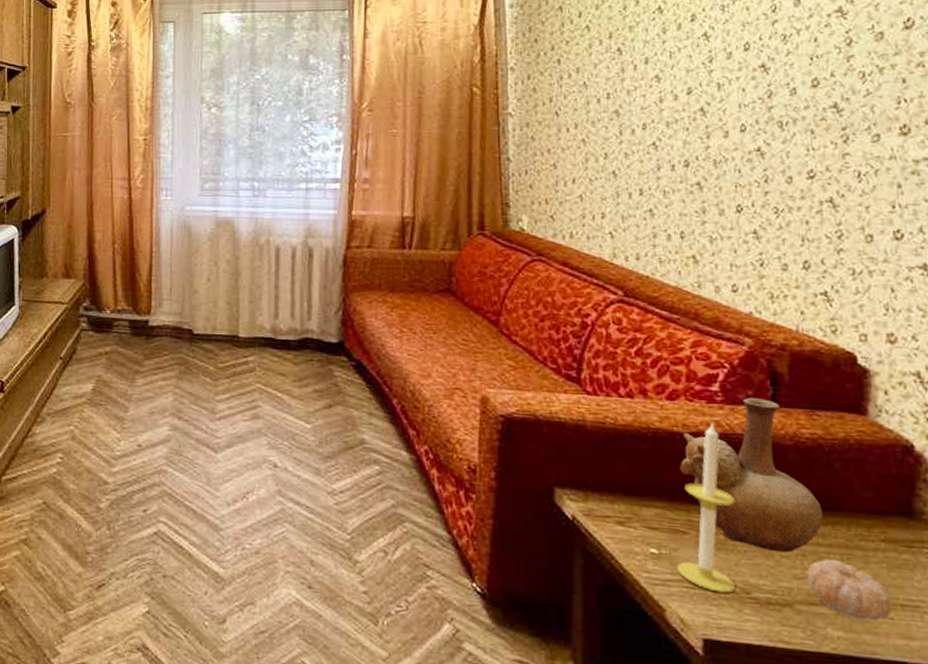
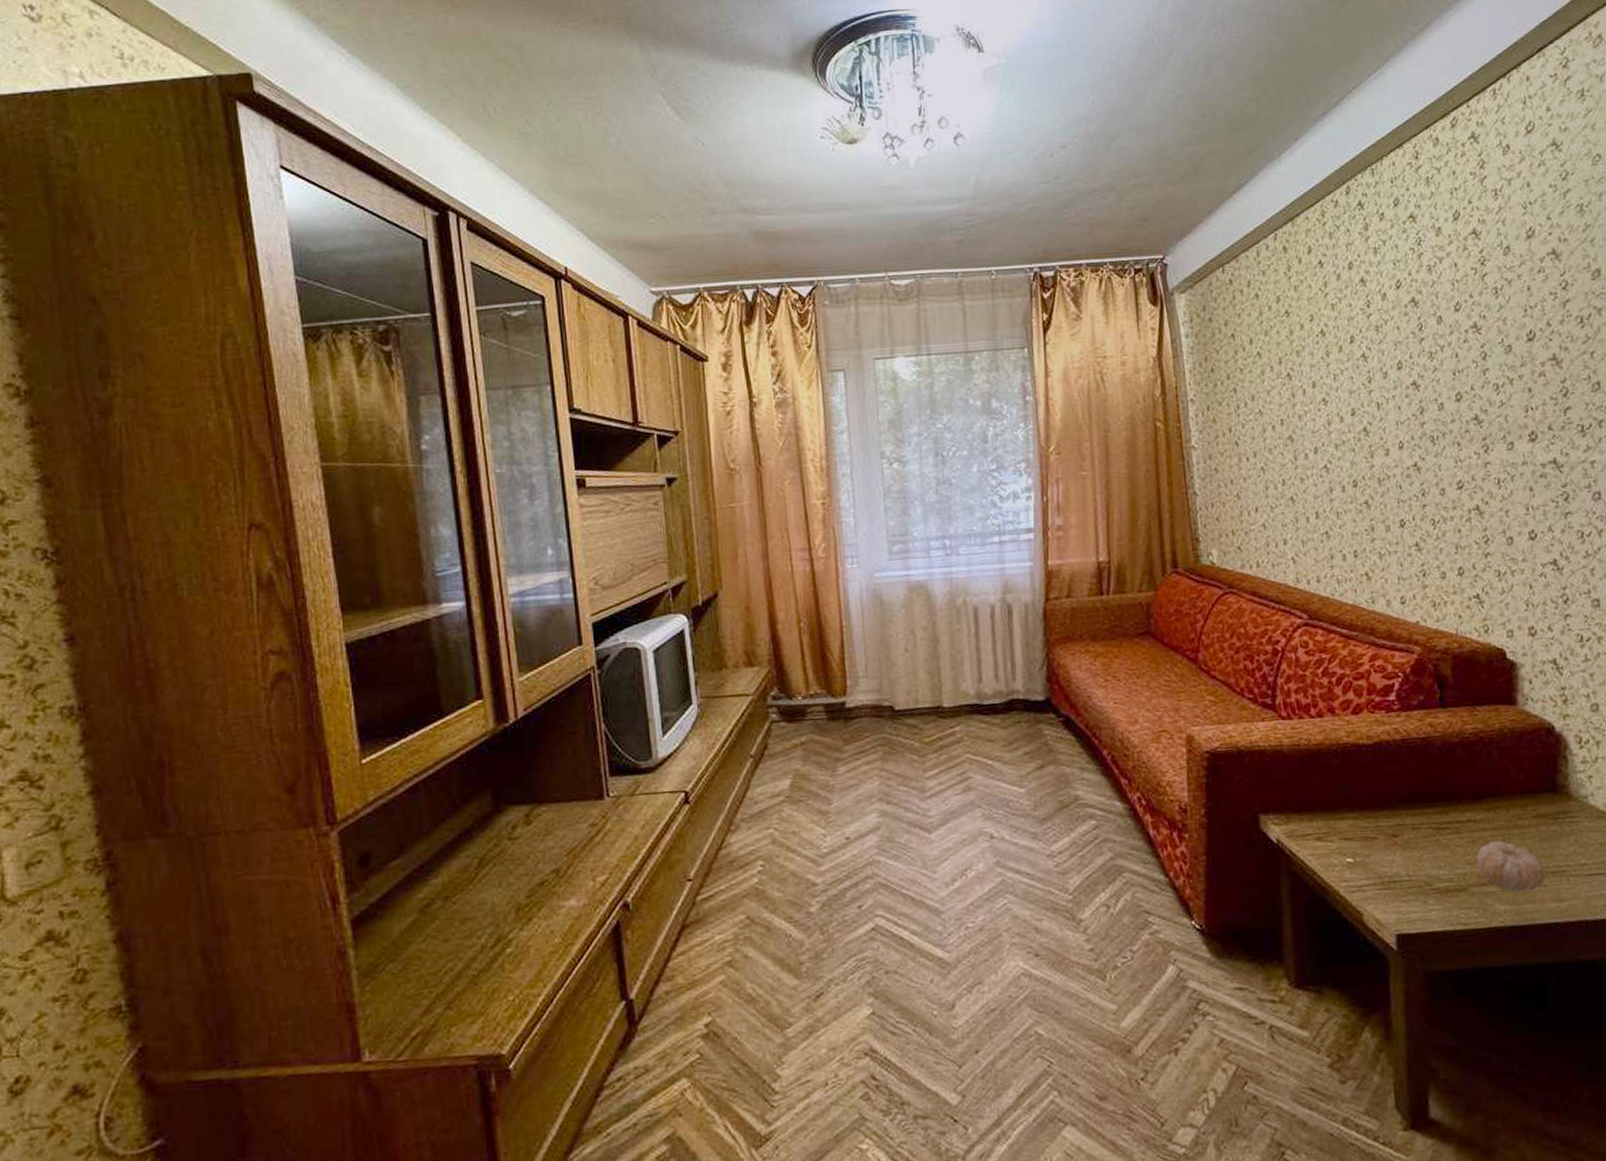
candle: present [677,422,735,593] -> none [1370,730,1420,889]
vase: present [679,397,824,553] -> none [1366,701,1487,843]

